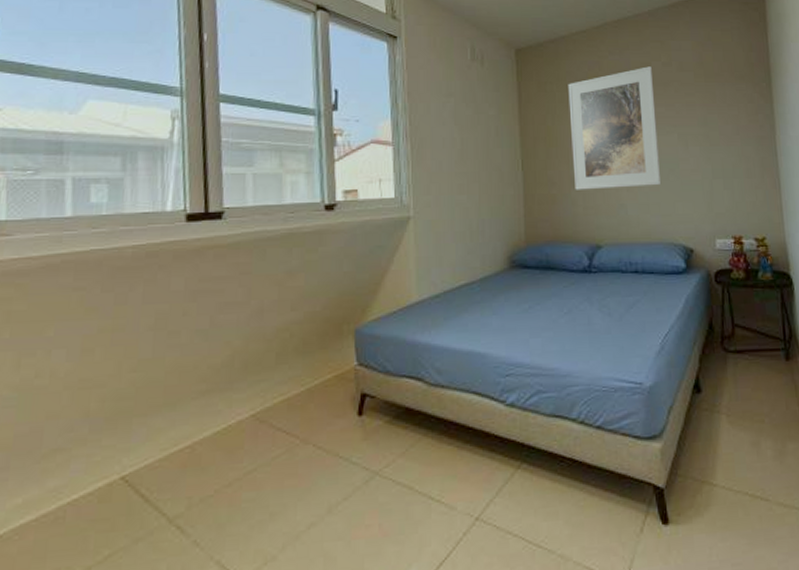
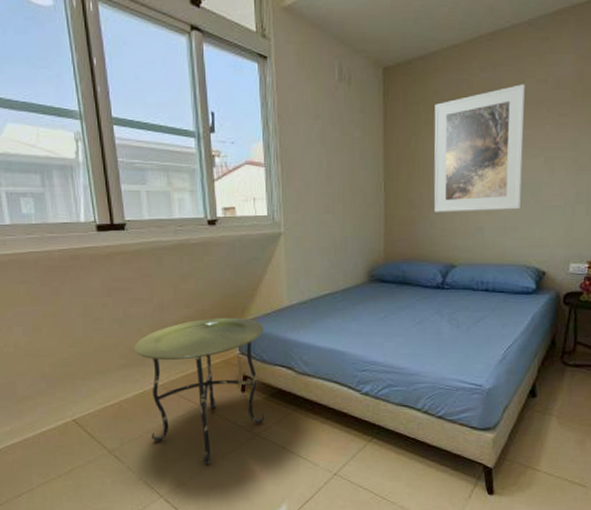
side table: none [219,318,389,525] -> present [133,317,265,465]

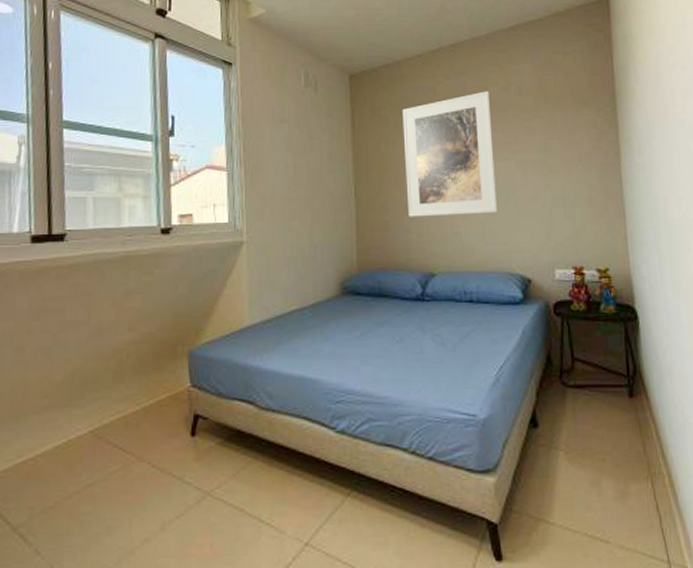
side table: present [133,317,265,465] -> none [60,341,221,540]

